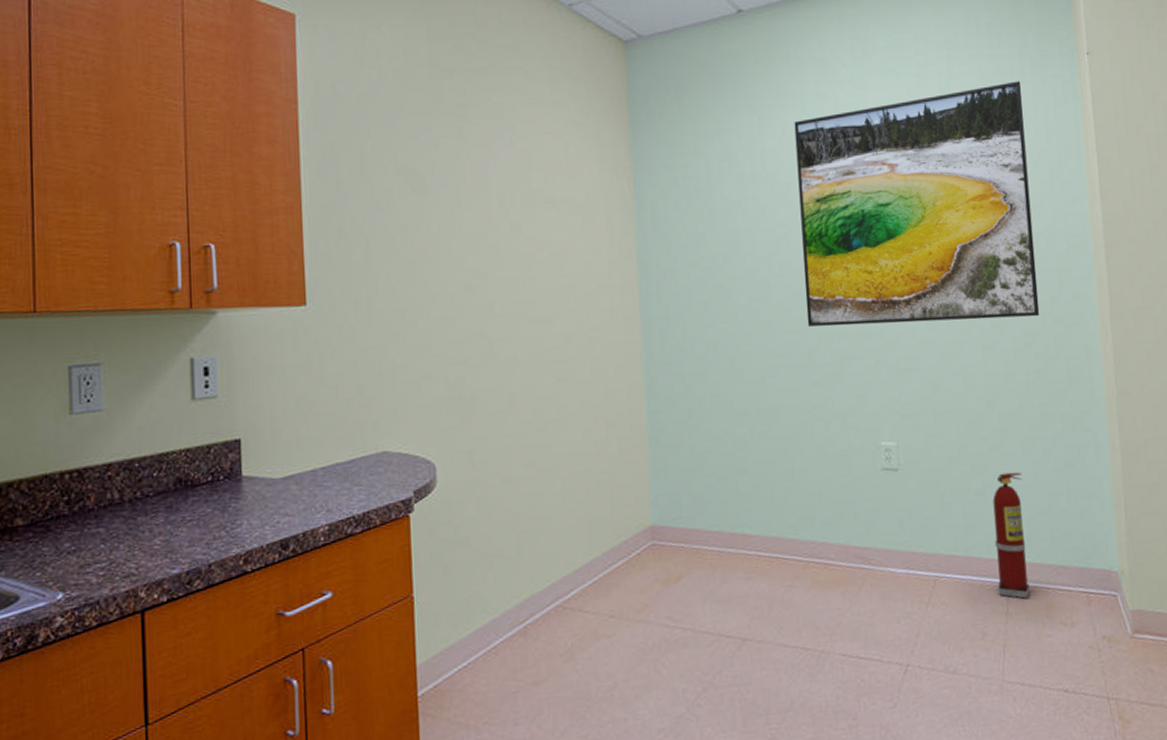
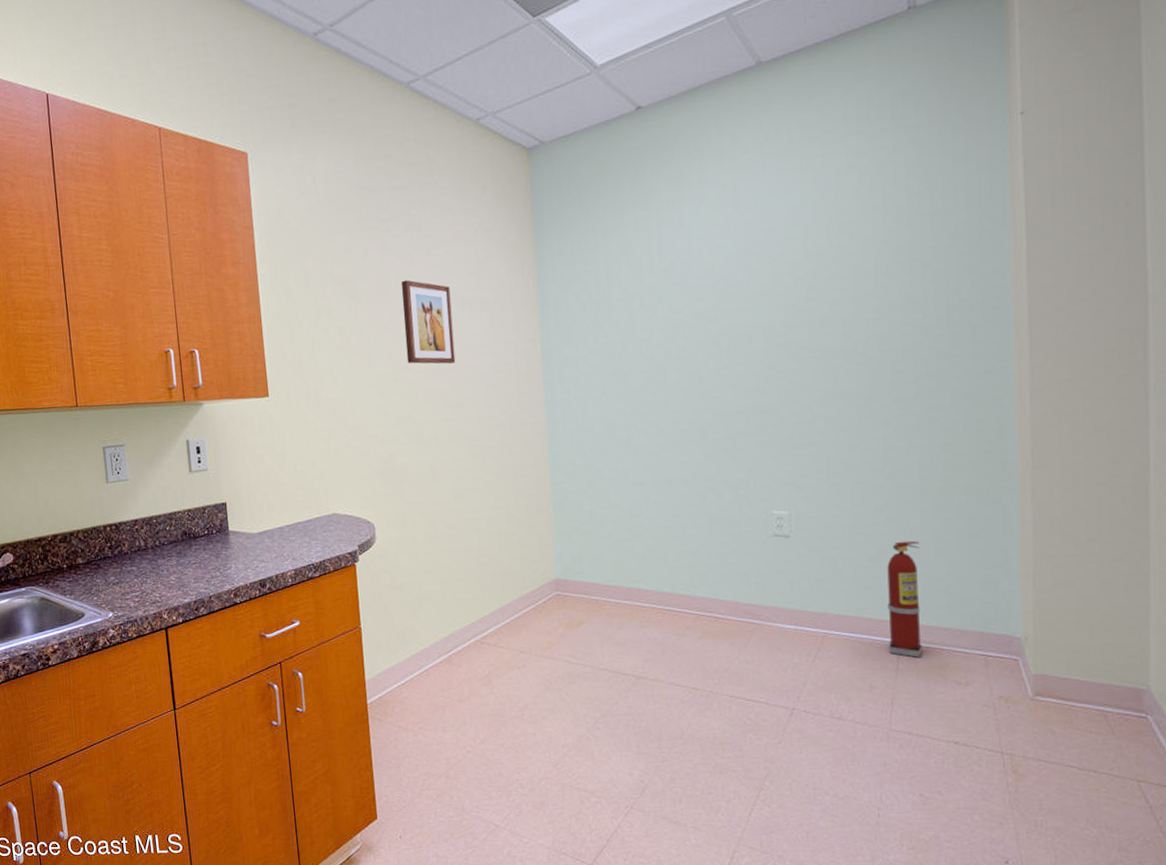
wall art: none [477,174,540,273] -> present [401,279,456,364]
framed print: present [794,81,1040,327] -> none [692,151,949,406]

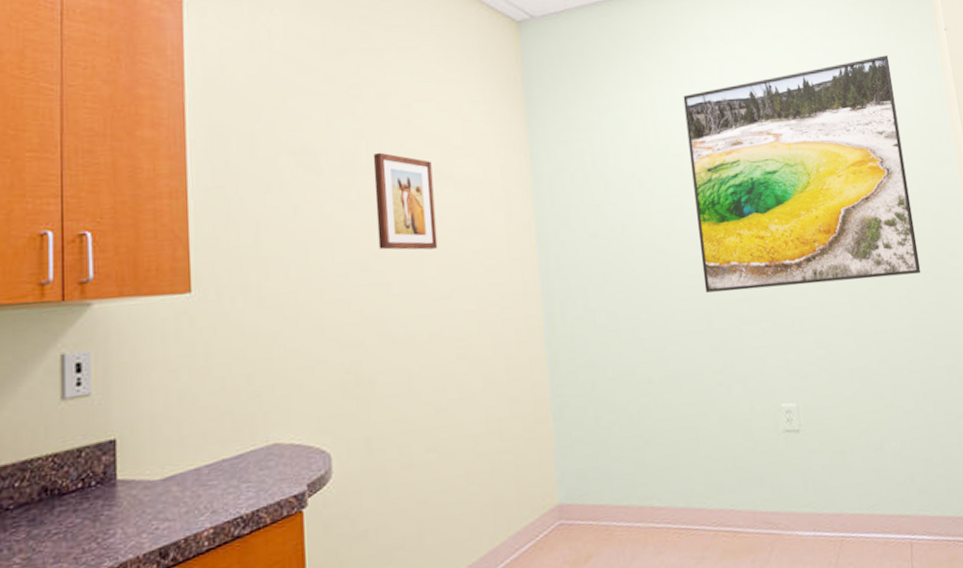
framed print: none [692,151,949,406] -> present [683,55,921,293]
fire extinguisher: present [887,540,922,657] -> none [890,426,932,553]

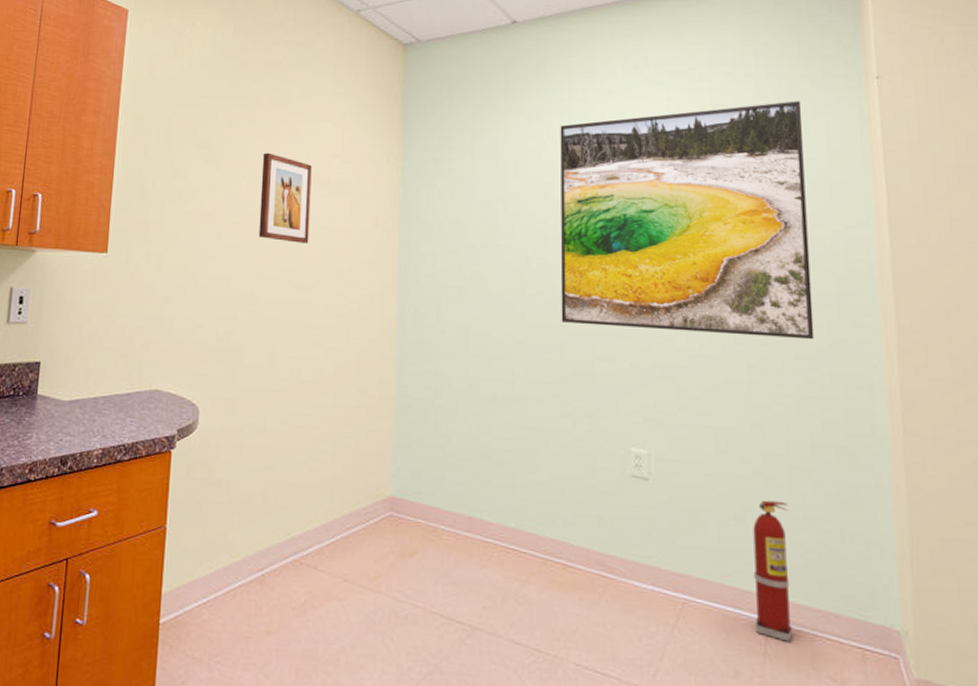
fire extinguisher: none [890,426,932,553] -> present [753,500,792,642]

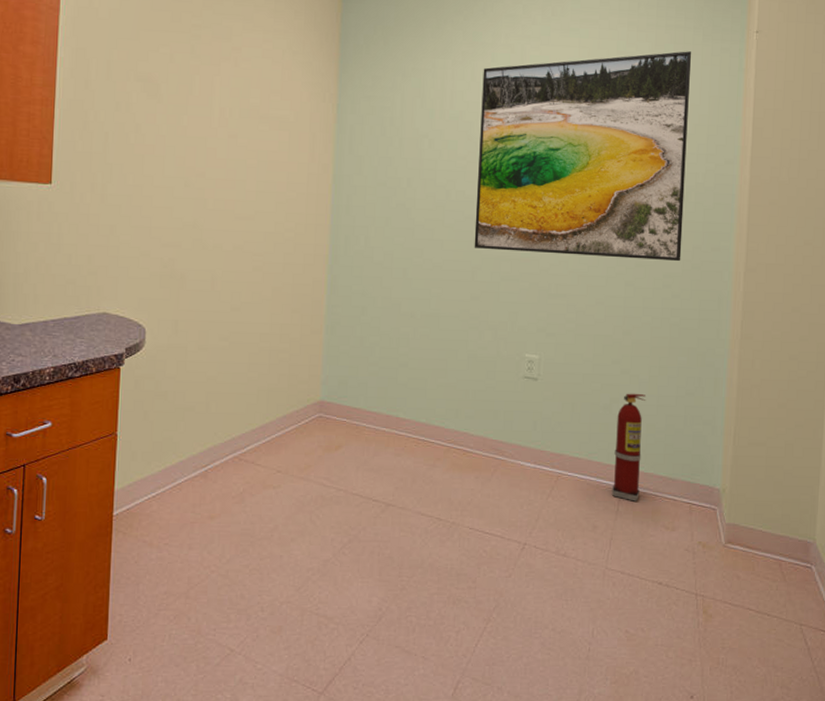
wall art: present [258,152,312,243] -> none [200,87,252,176]

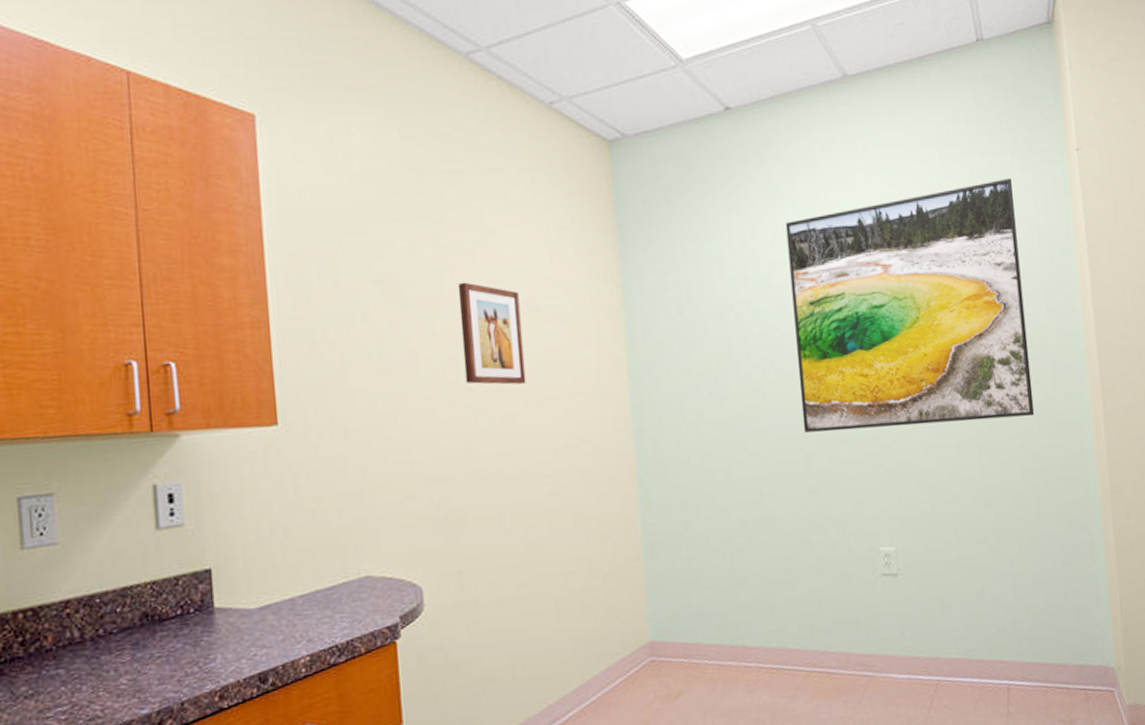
wall art: none [200,87,252,176] -> present [457,282,526,385]
fire extinguisher: present [611,393,647,502] -> none [992,572,1029,699]

